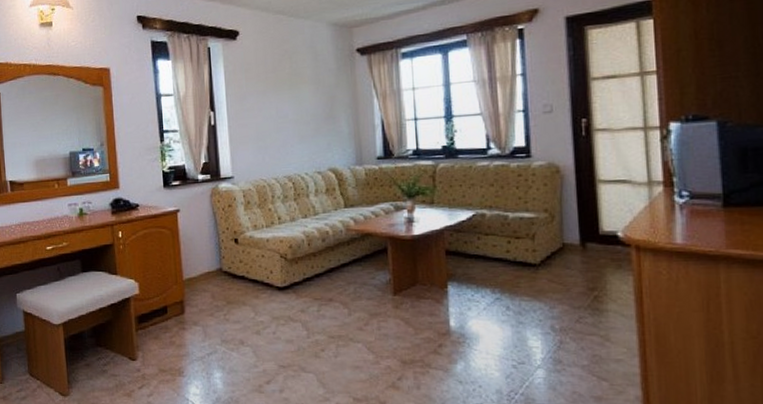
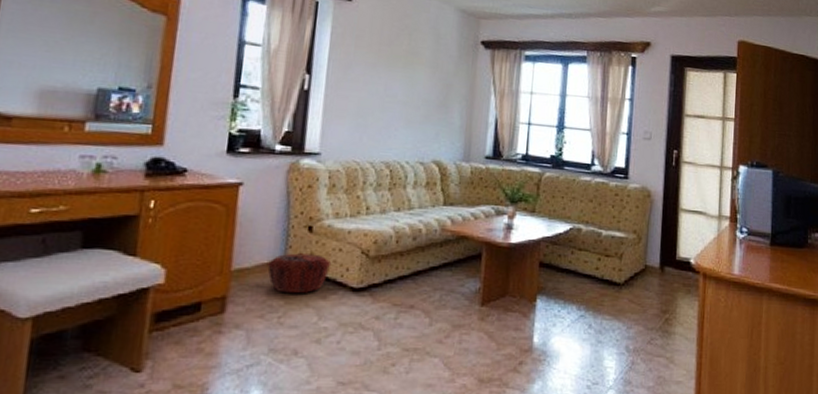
woven basket: none [208,261,258,295] -> present [266,252,332,294]

